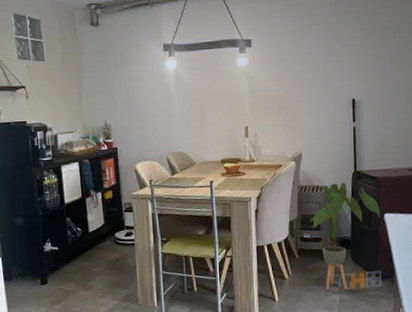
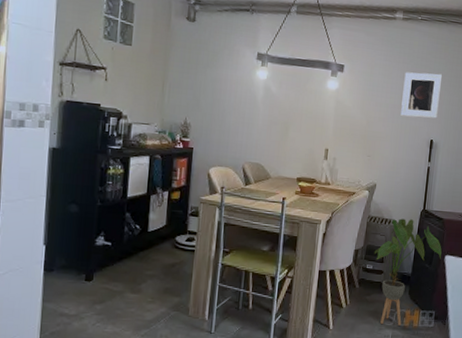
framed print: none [315,29,356,80] -> present [400,72,443,119]

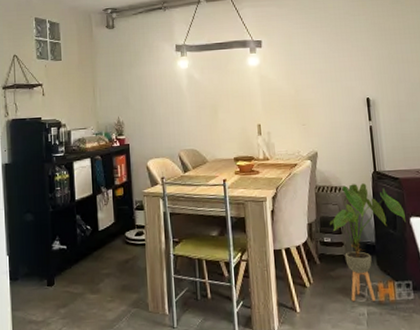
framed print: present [400,72,443,119] -> none [325,30,369,79]

